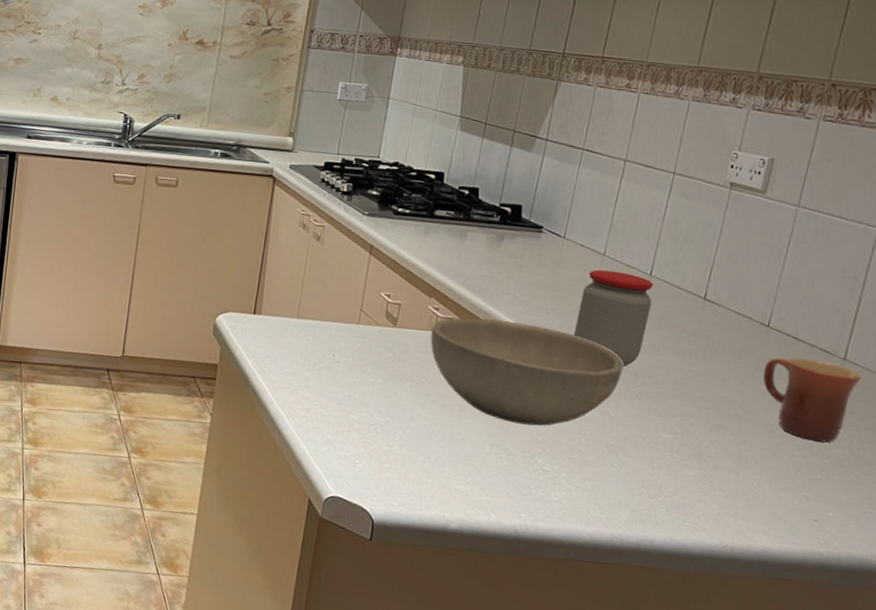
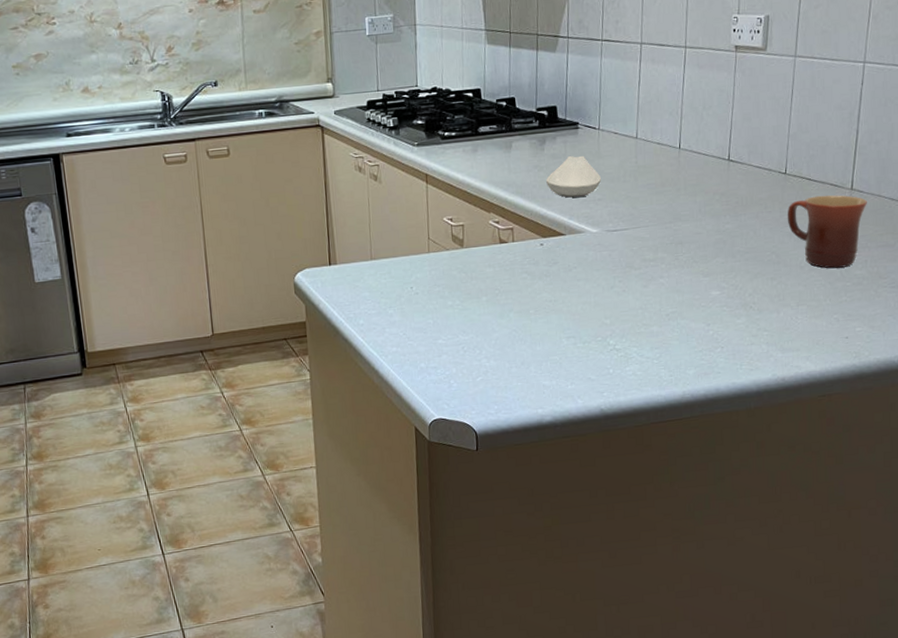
bowl: present [430,317,624,426] -> none [496,218,670,313]
spoon rest: none [496,258,558,303] -> present [545,155,602,198]
jar: present [573,269,653,367] -> none [621,151,685,238]

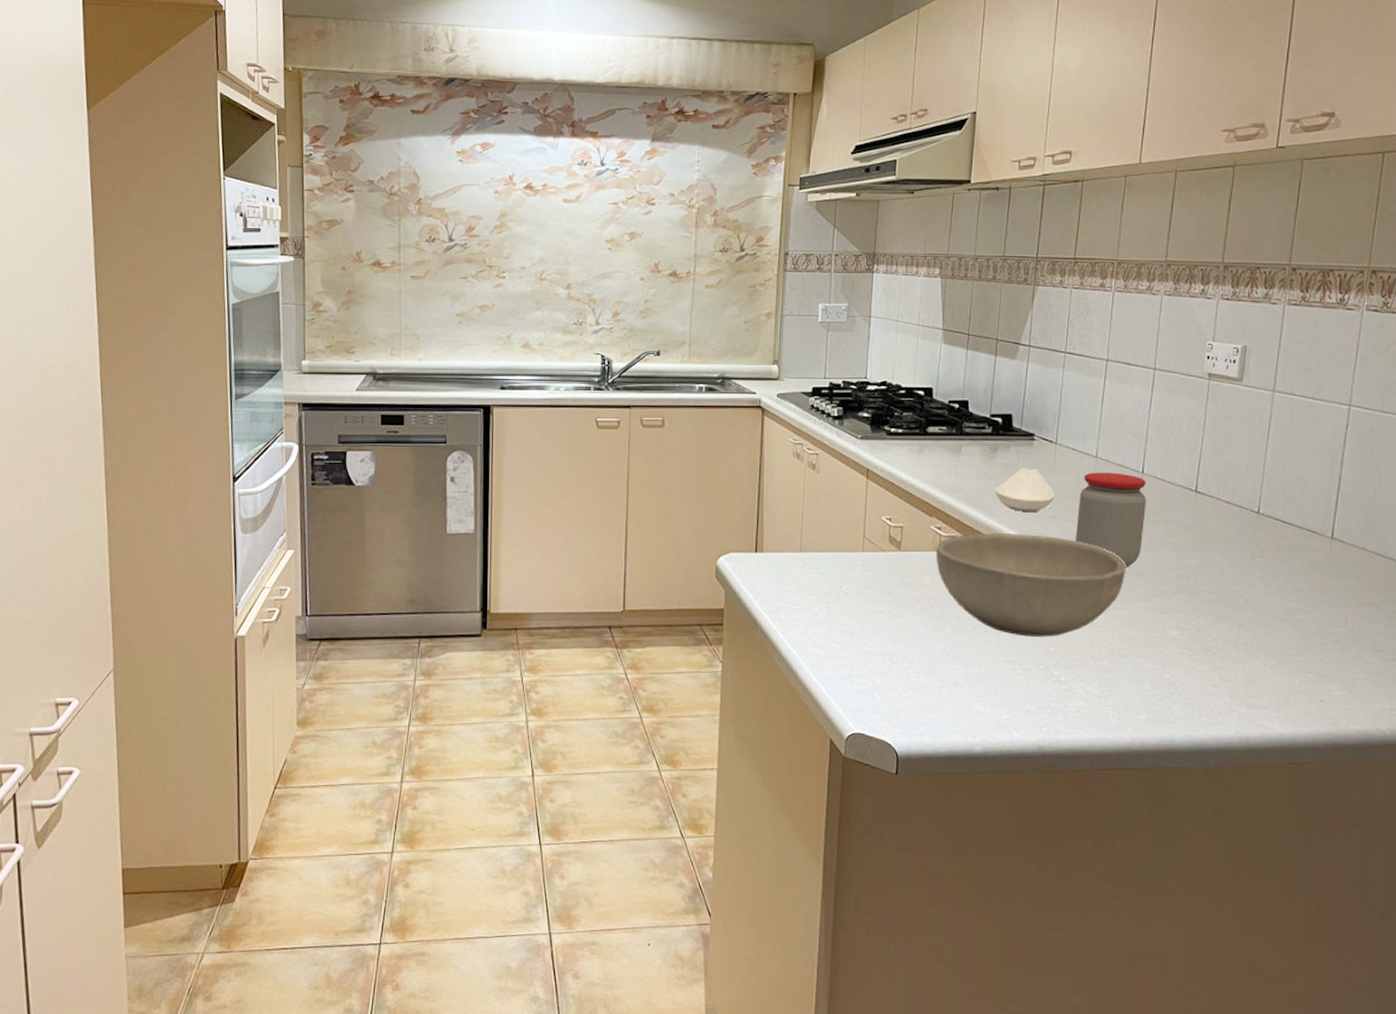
bowl: none [496,218,670,313] -> present [936,533,1126,637]
jar: none [621,151,685,238] -> present [1075,472,1147,567]
mug: present [787,195,868,269] -> none [1258,540,1350,622]

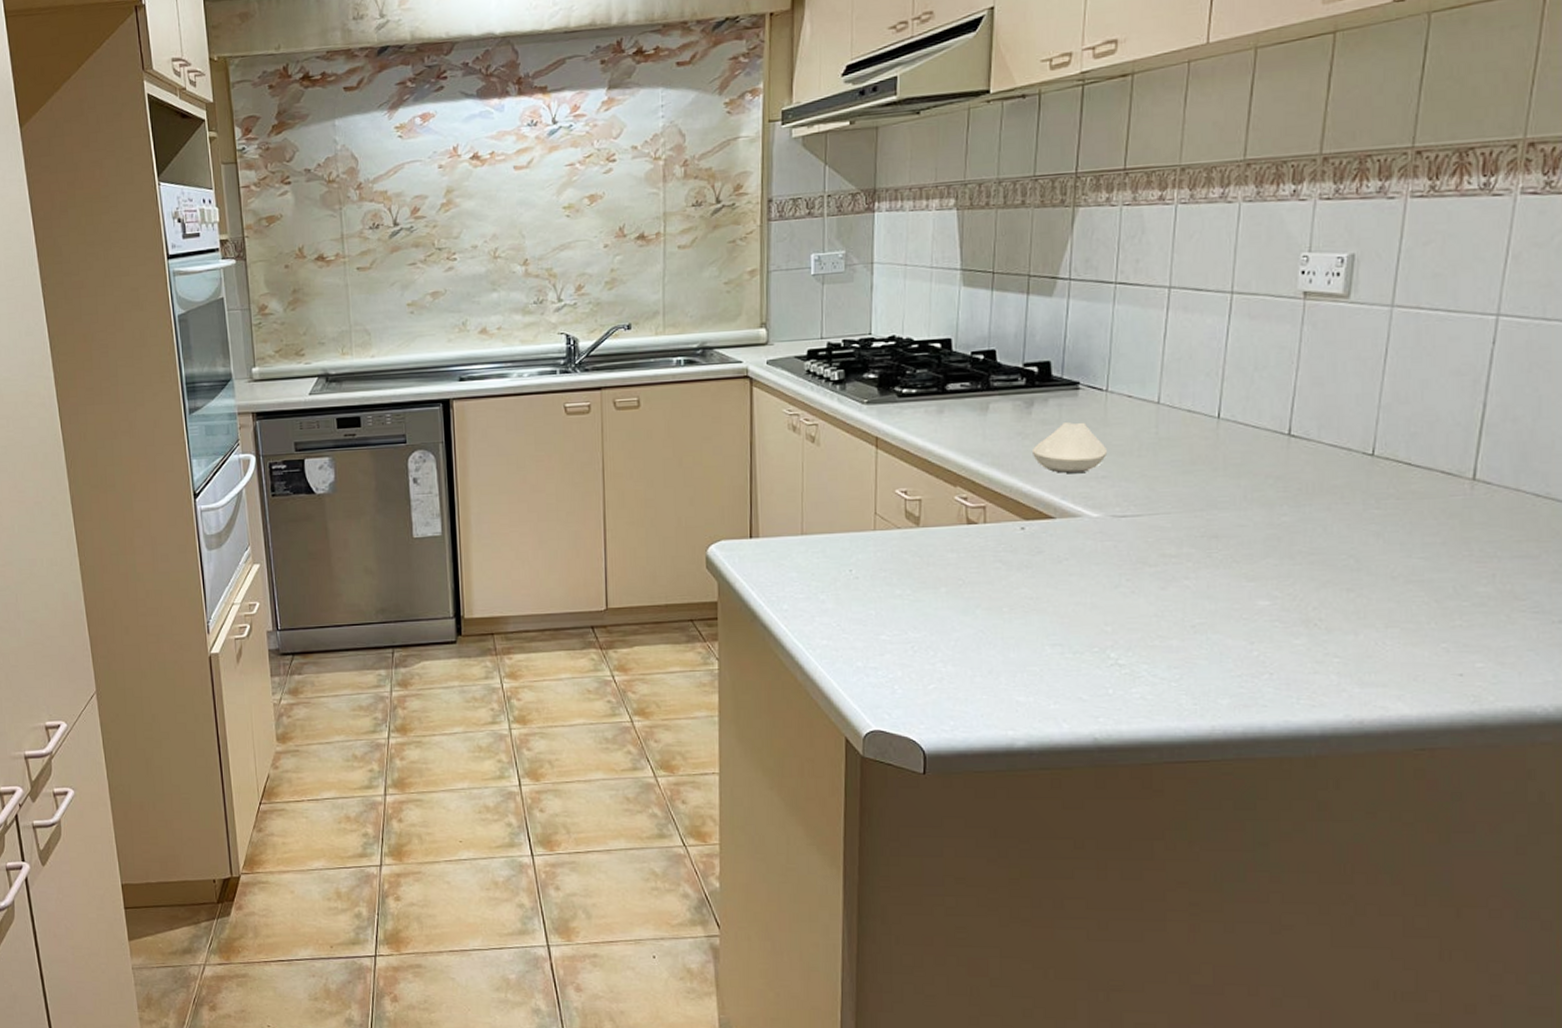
bowl: present [936,533,1126,637] -> none [962,499,1200,616]
jar: present [1075,472,1147,567] -> none [1133,420,1225,530]

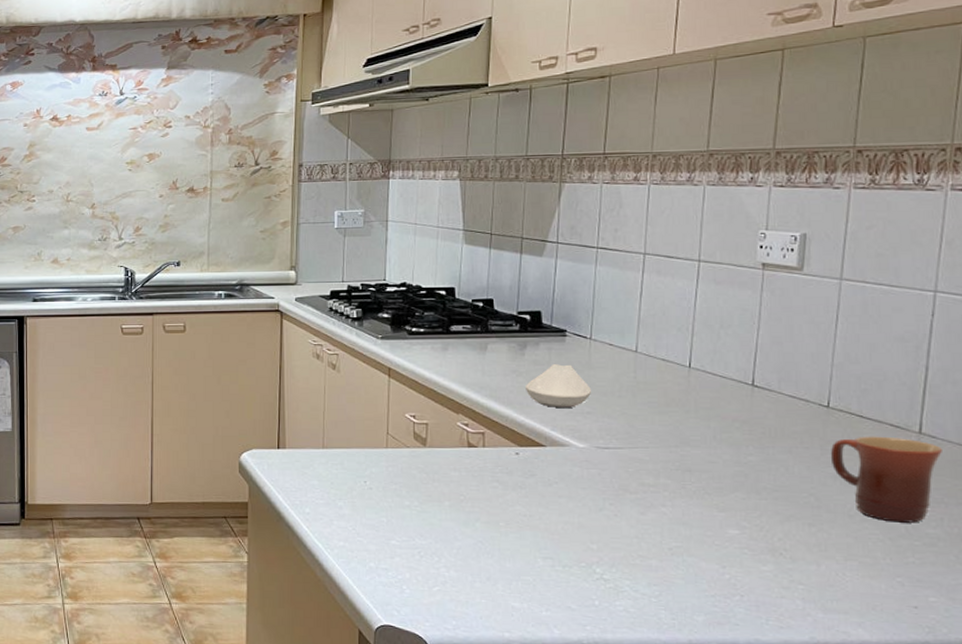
mug: none [1373,485,1499,582] -> present [830,436,944,523]

